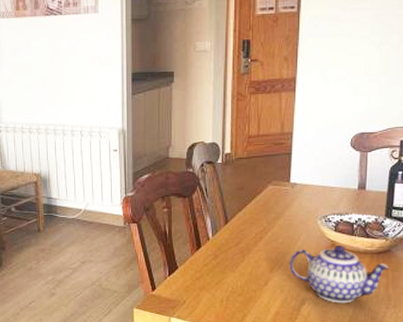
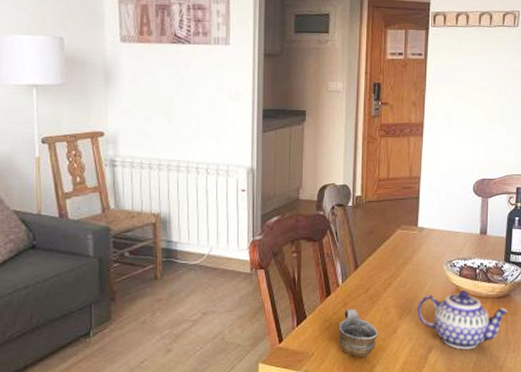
cup: none [209,261,249,307] -> present [338,308,378,358]

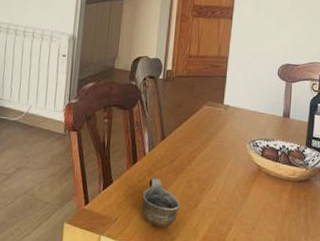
teapot: present [417,291,509,350] -> none [218,171,309,231]

